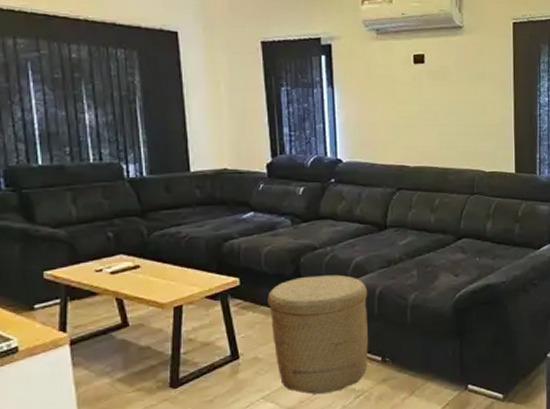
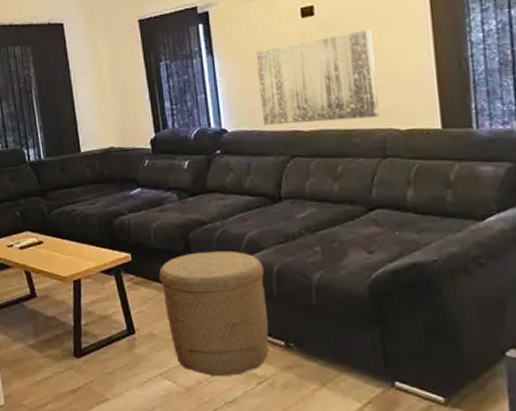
wall art: none [372,82,470,159] -> present [255,29,379,126]

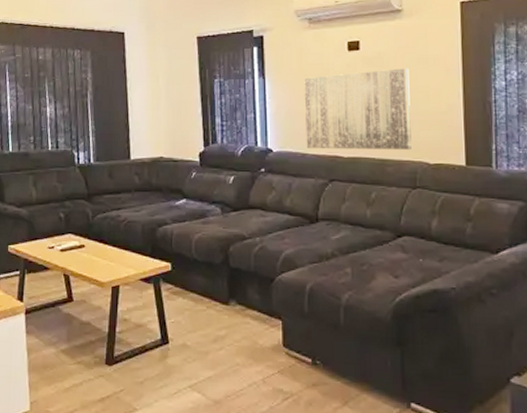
basket: present [159,251,269,376] -> none [197,266,298,391]

